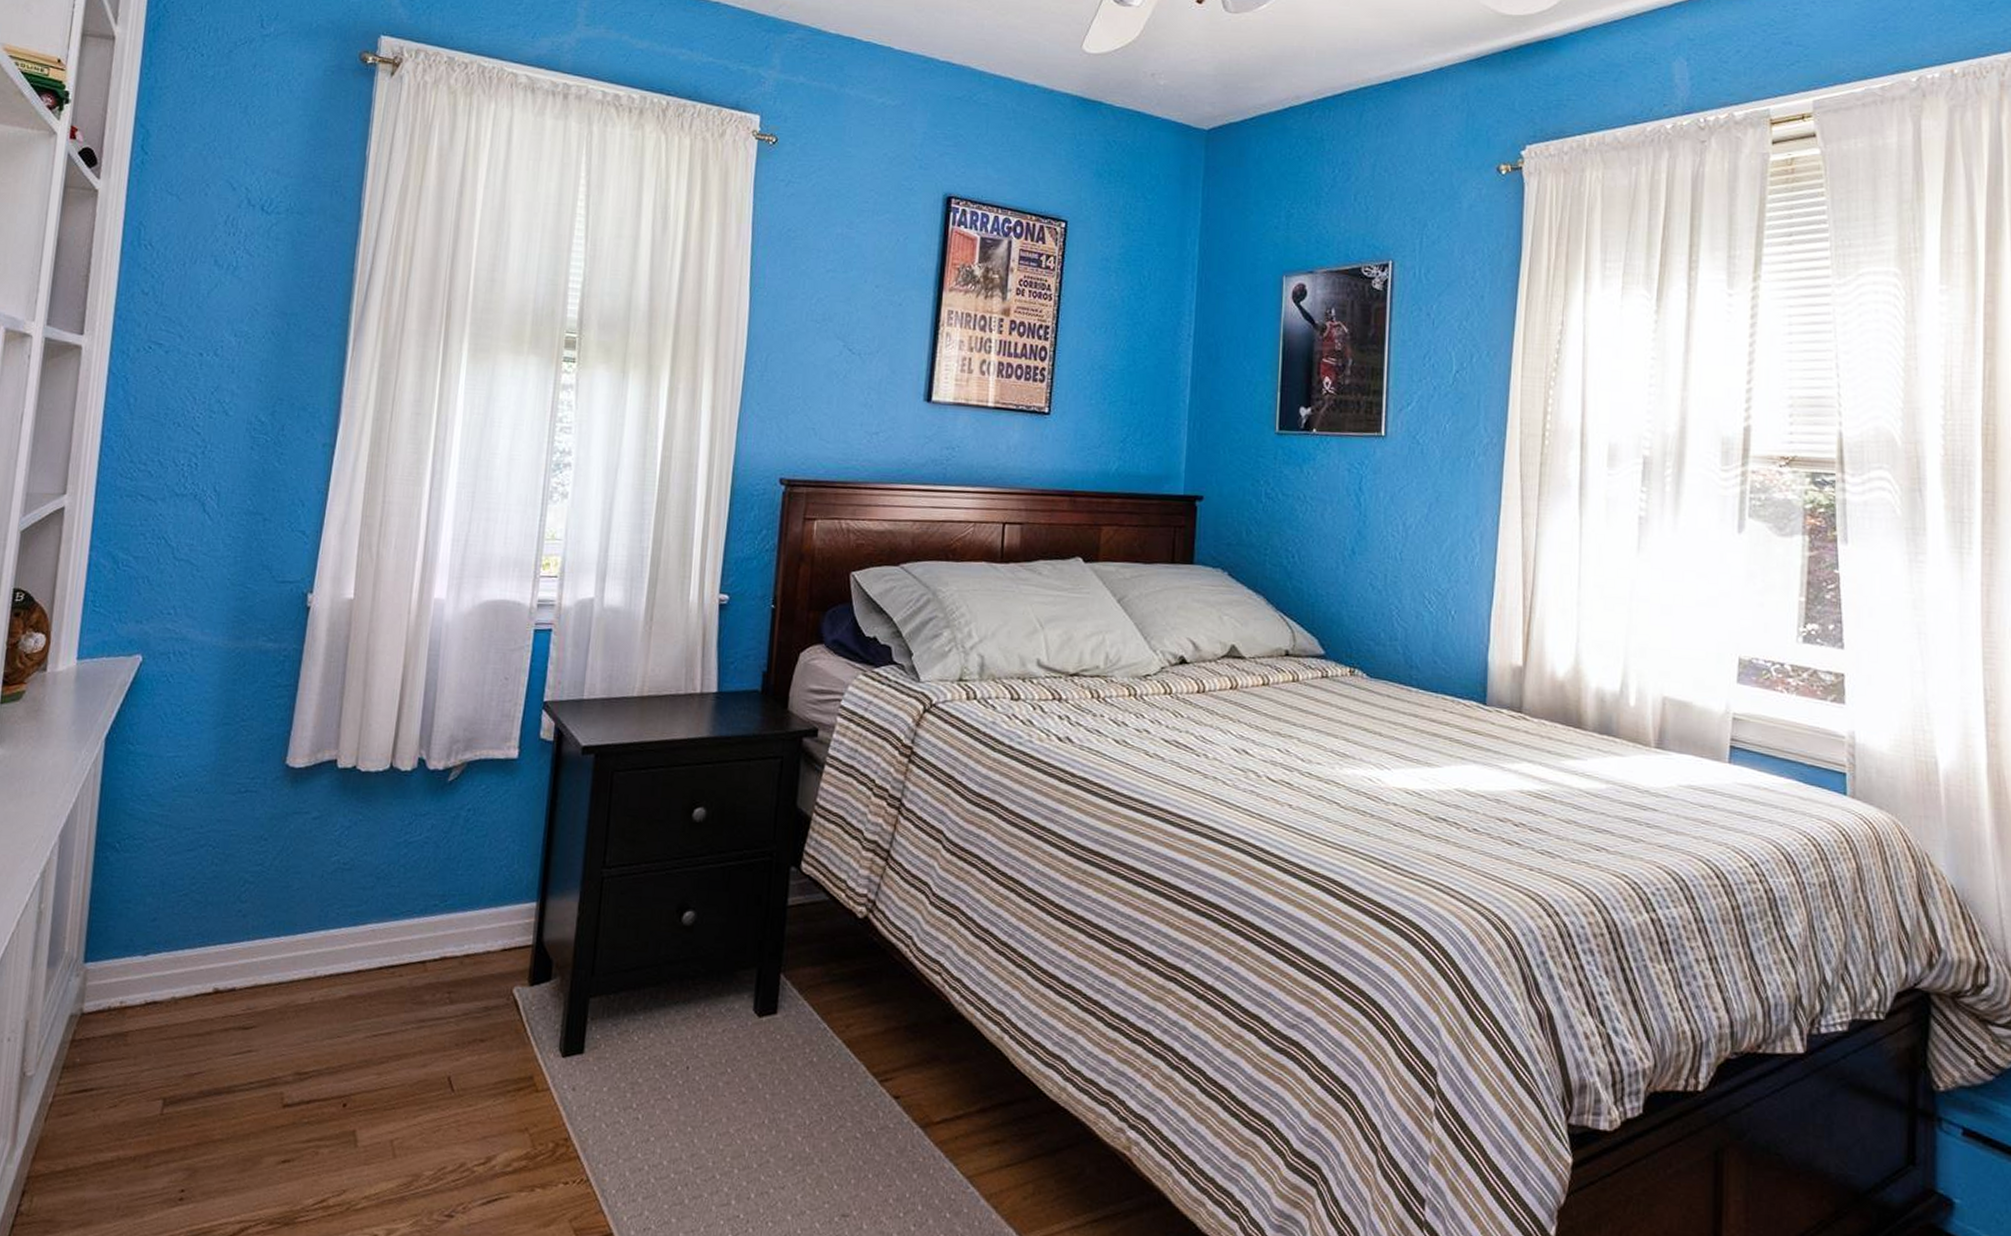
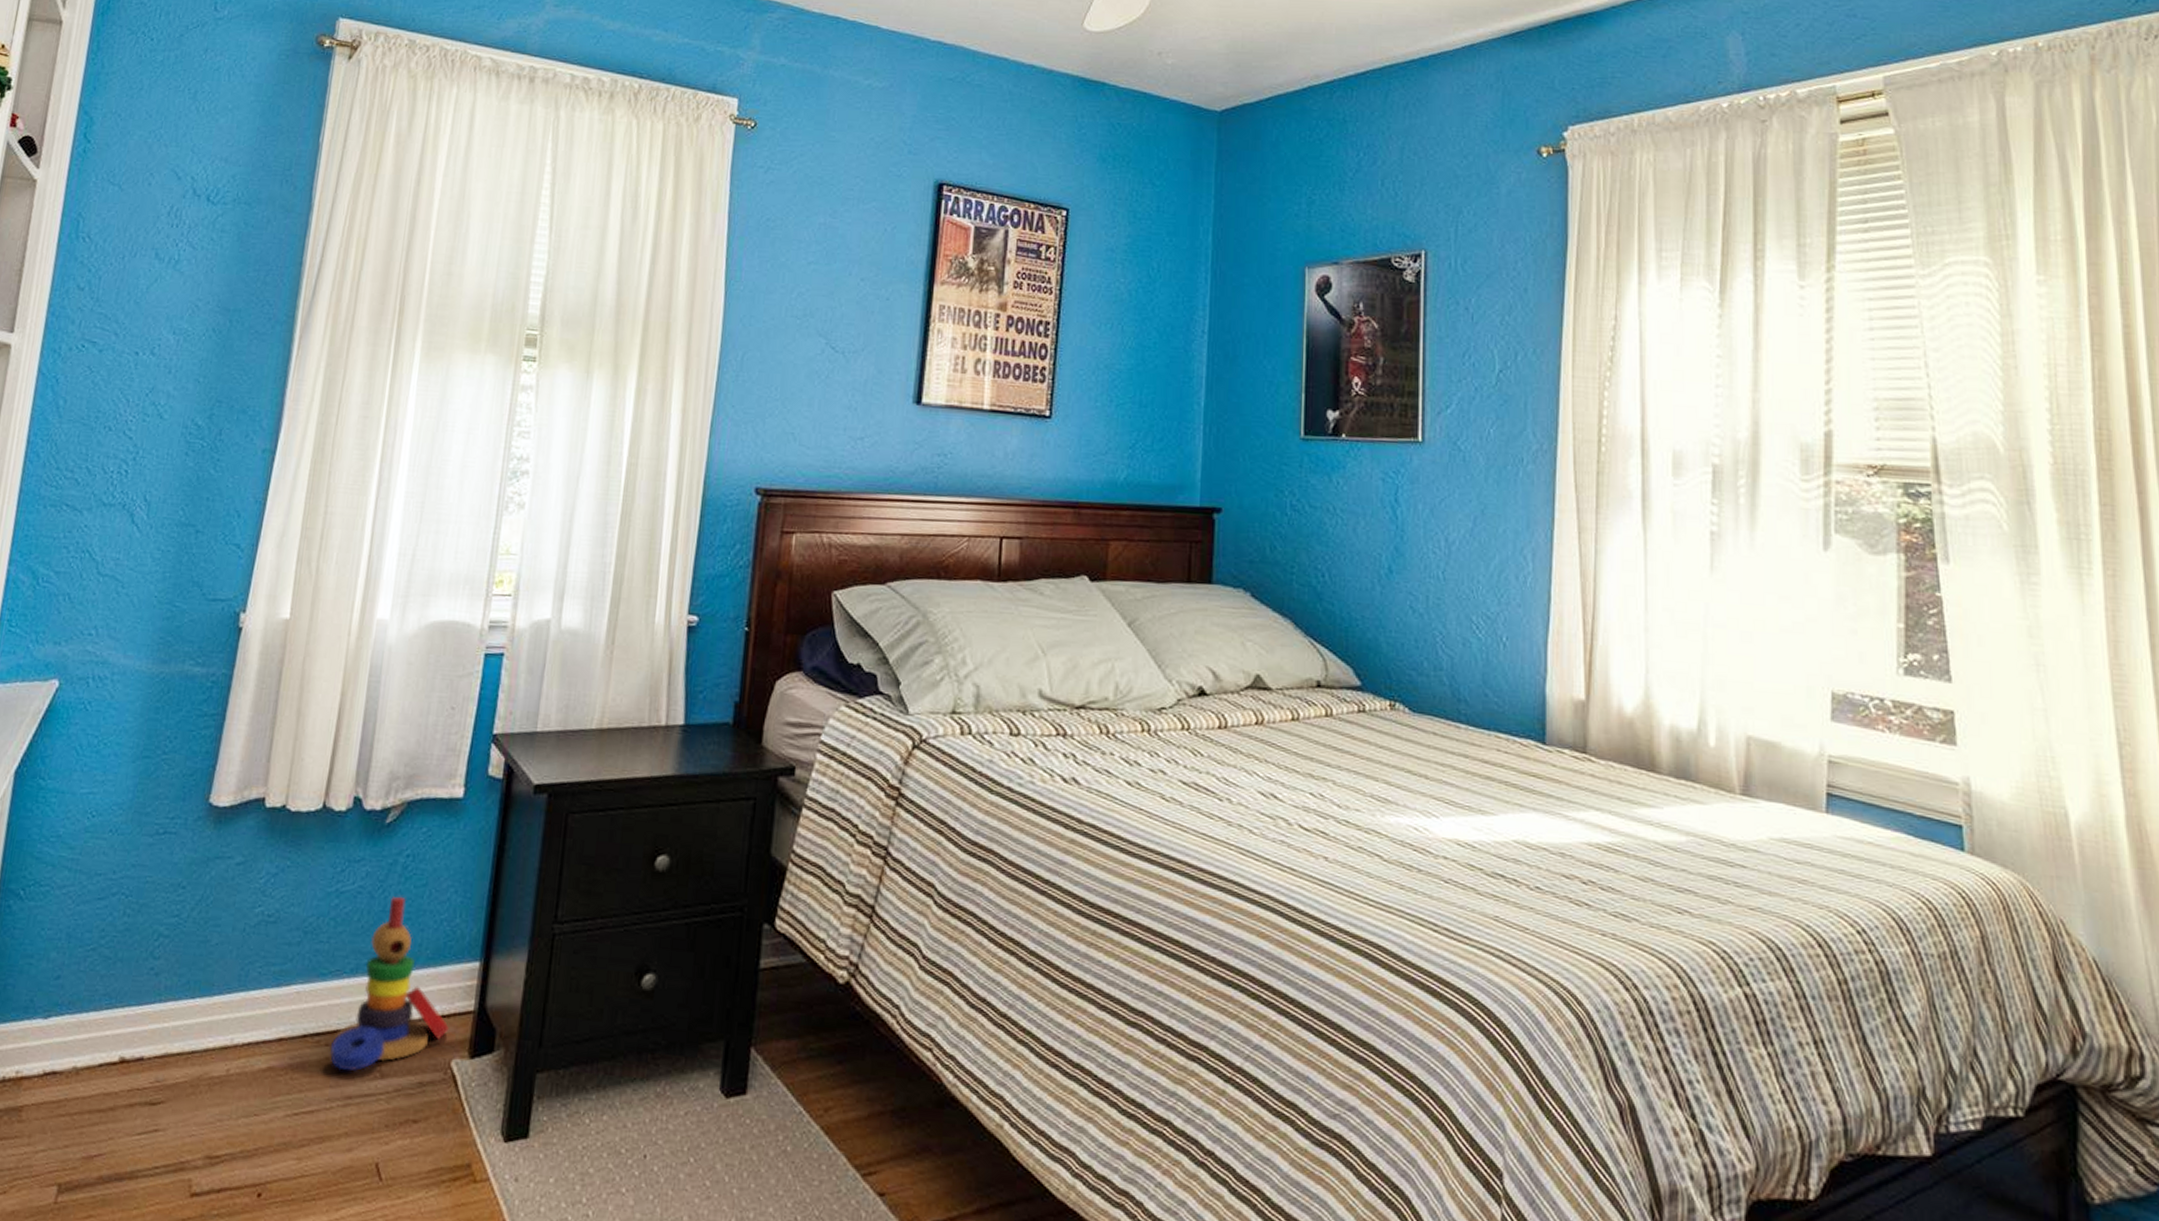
stacking toy: none [403,845,510,998] -> present [329,896,449,1071]

